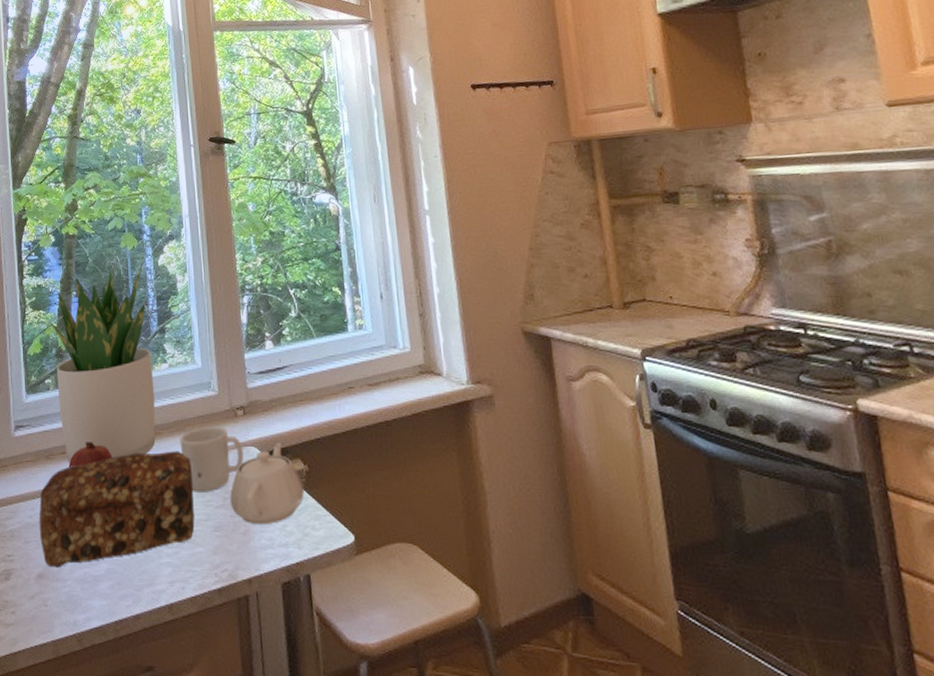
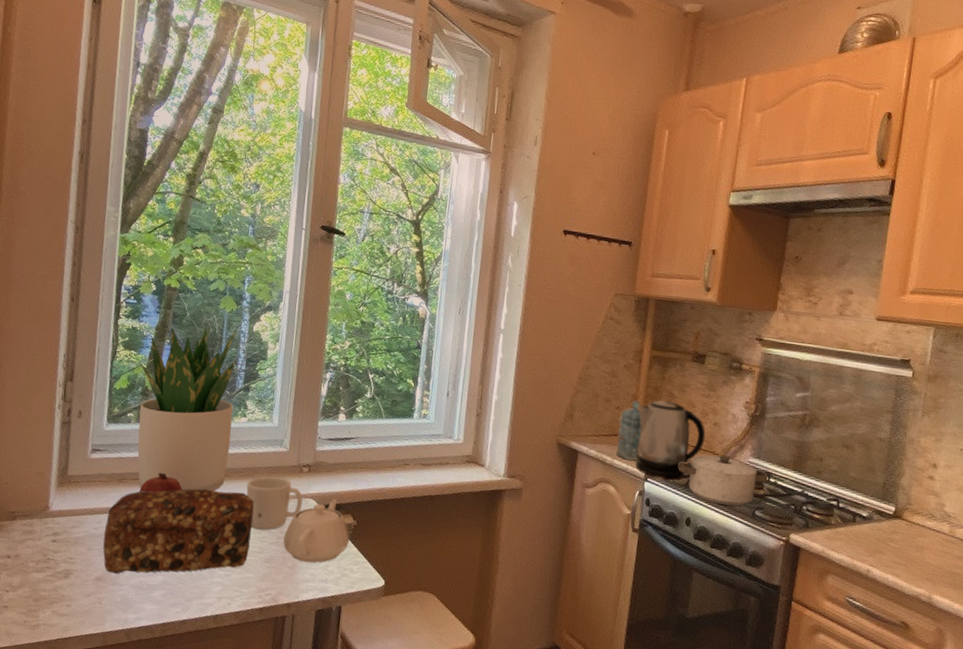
canister: none [590,263,627,338] -> present [616,400,642,461]
kettle: none [612,256,707,354] -> present [635,400,706,479]
cooking pot: none [681,310,805,375] -> present [679,454,768,506]

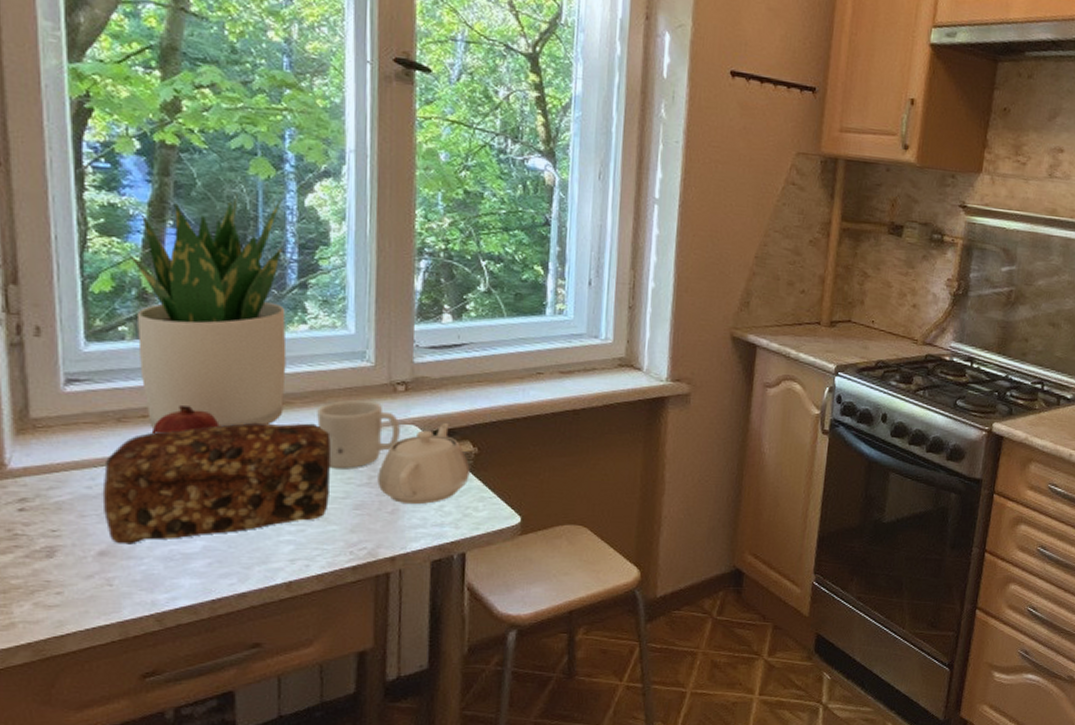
canister: present [616,400,642,461] -> none [802,281,832,353]
kettle: present [635,400,706,479] -> none [824,281,904,371]
cooking pot: present [679,454,768,506] -> none [874,340,971,397]

